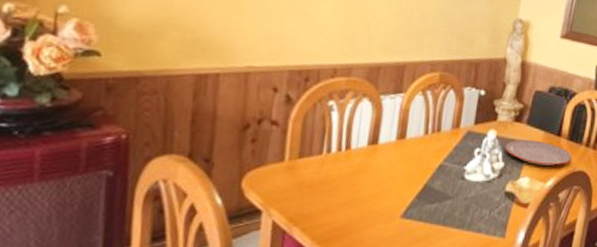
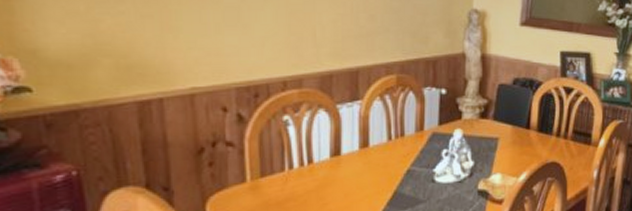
plate: present [505,139,572,166] -> none [473,135,543,160]

